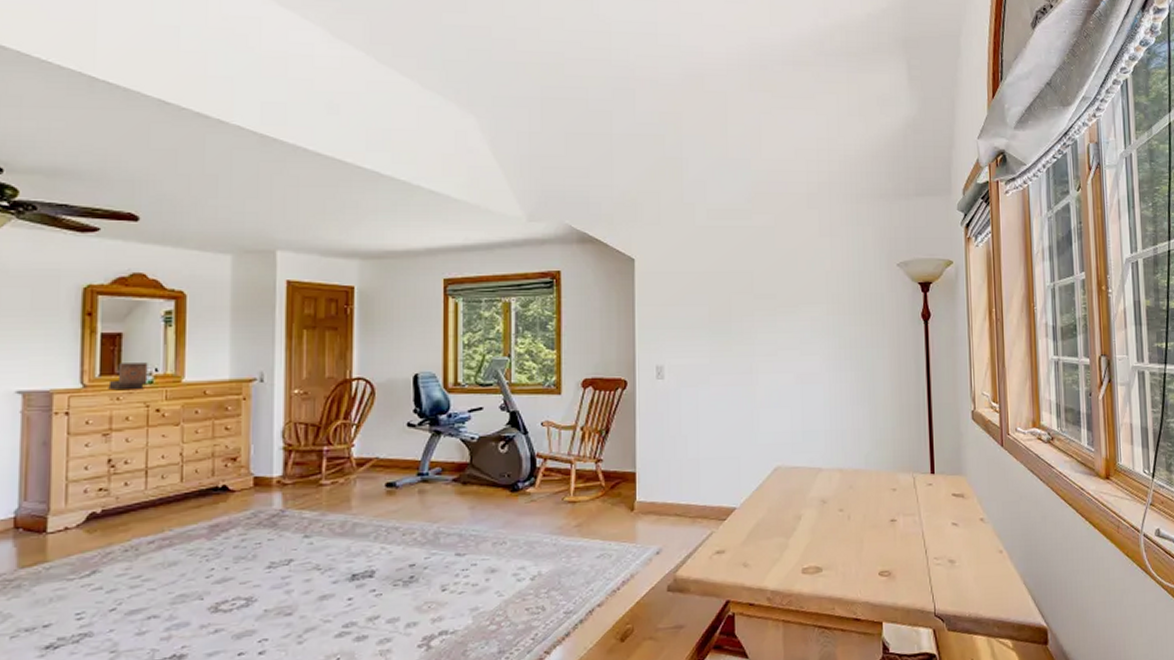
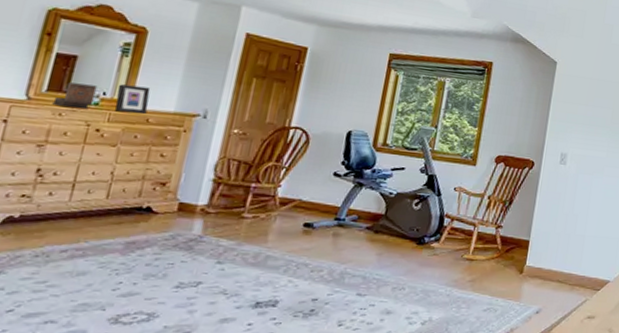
picture frame: none [168,357,203,388] -> present [114,84,151,115]

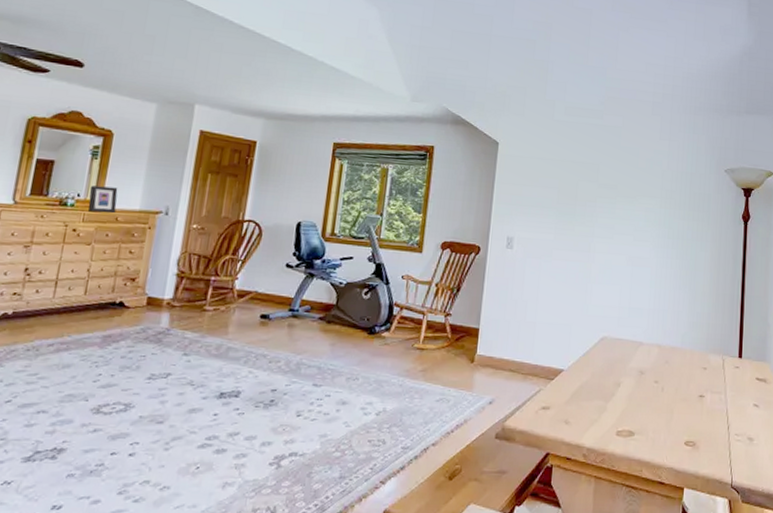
jewelry box: present [52,82,98,110] -> none [35,186,73,211]

